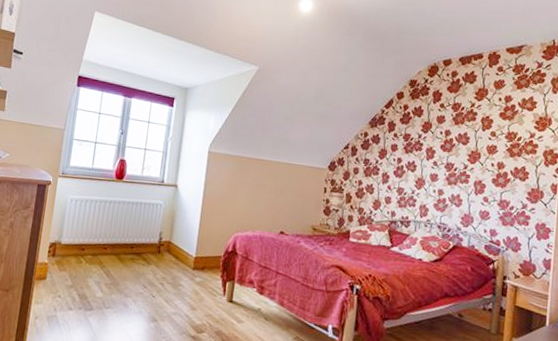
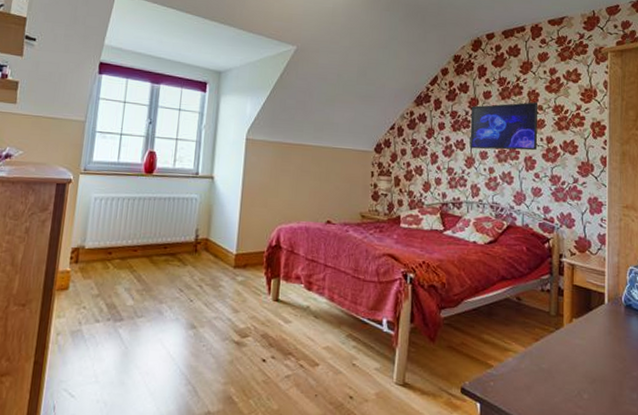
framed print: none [420,128,492,175] -> present [469,102,539,151]

